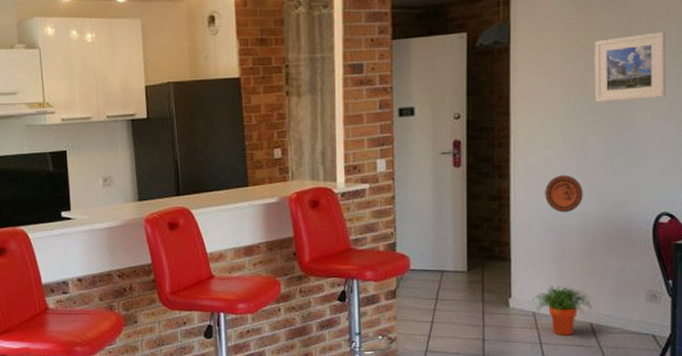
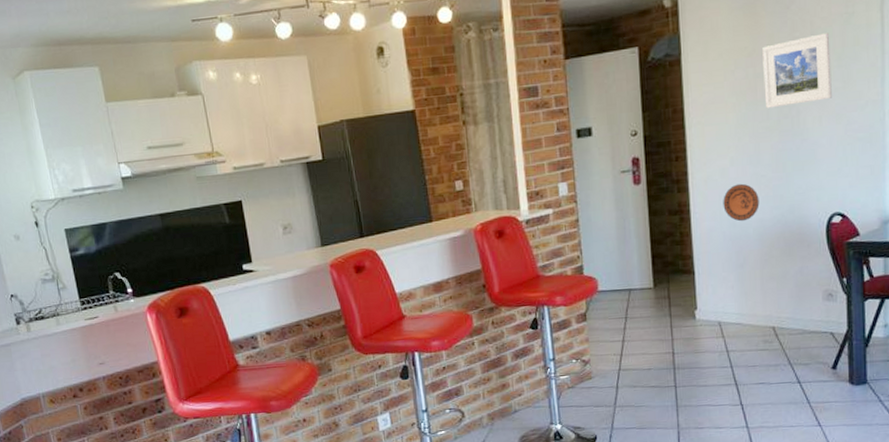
potted plant: present [533,286,592,336] -> none [717,293,774,342]

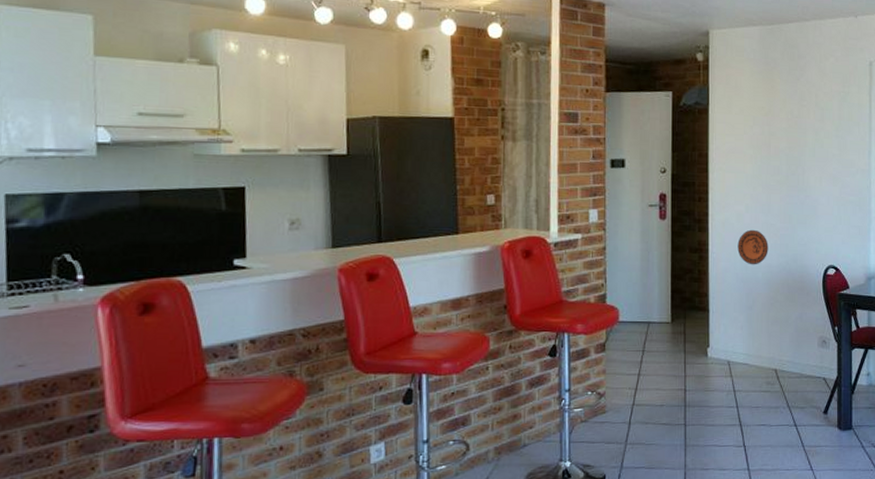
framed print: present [762,33,832,109] -> none [776,106,830,165]

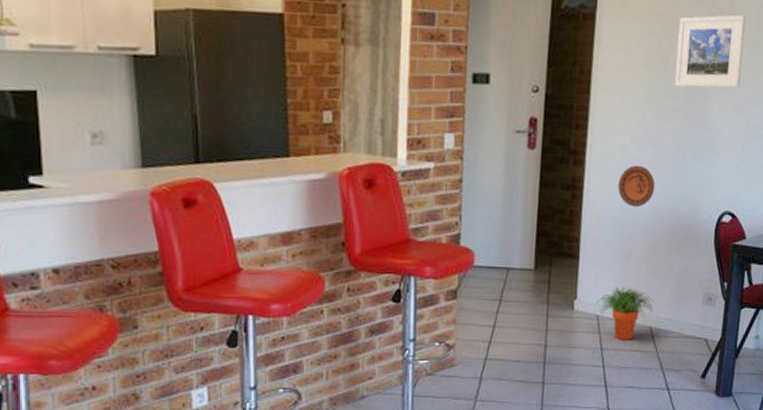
potted plant: none [728,334,776,383] -> present [597,286,654,341]
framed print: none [776,106,830,165] -> present [675,14,746,88]

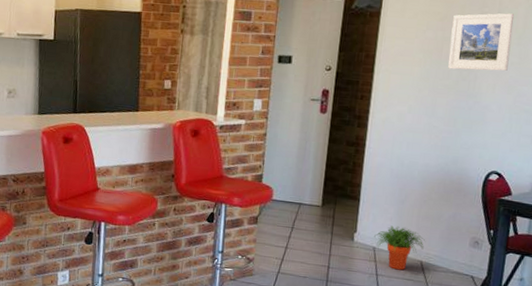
decorative plate: present [618,165,655,208] -> none [395,129,429,163]

